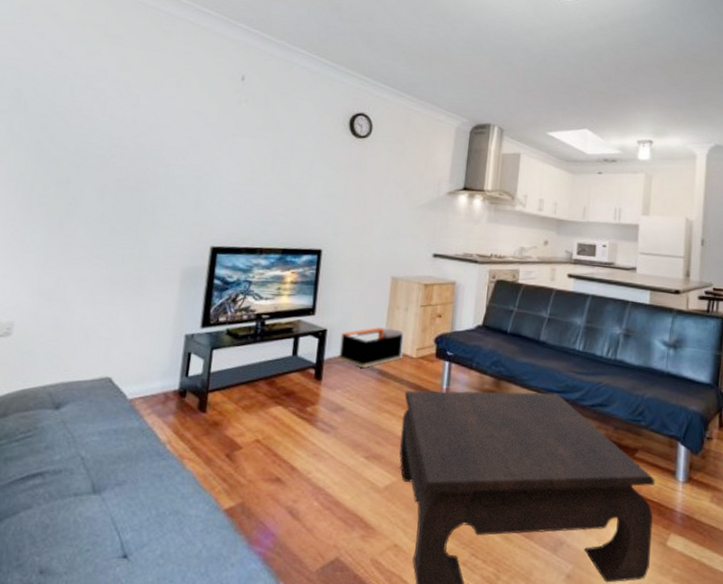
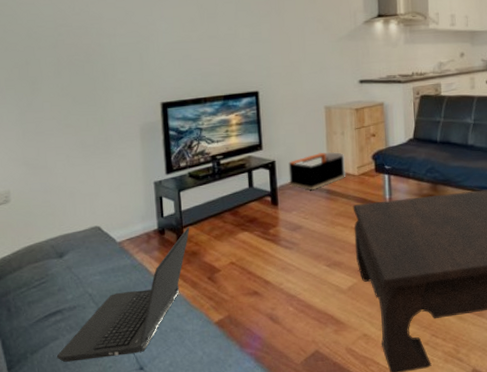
laptop computer: none [24,392,216,539] -> present [56,227,190,362]

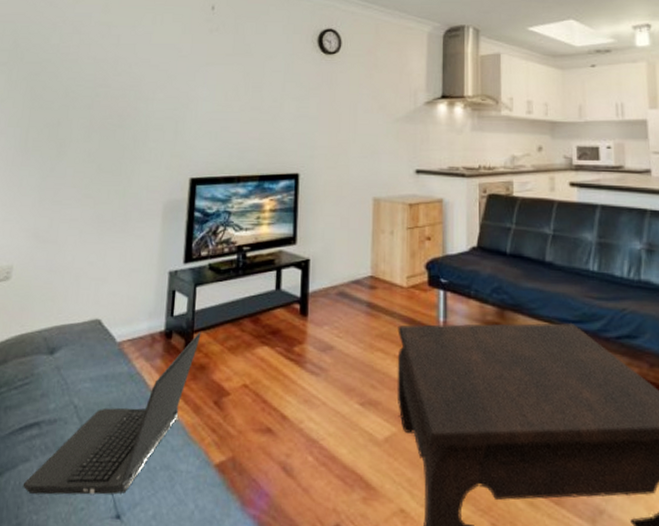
storage bin: present [288,152,345,191] -> none [324,253,392,301]

